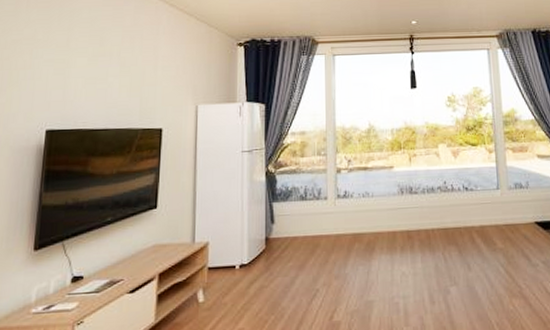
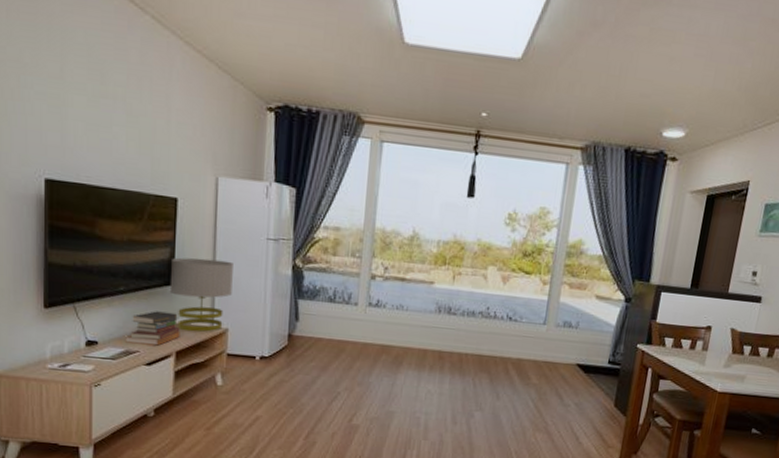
books: none [110,235,163,273] -> present [125,311,180,346]
table lamp: none [154,177,212,251] -> present [169,257,233,332]

